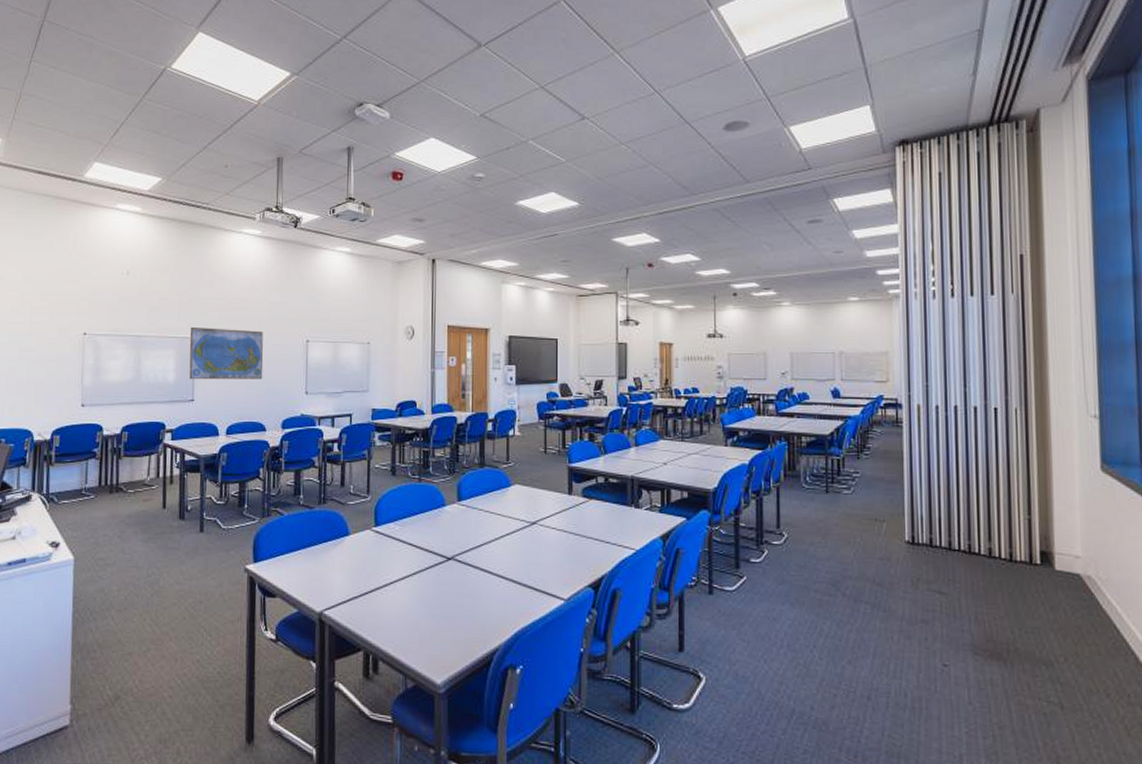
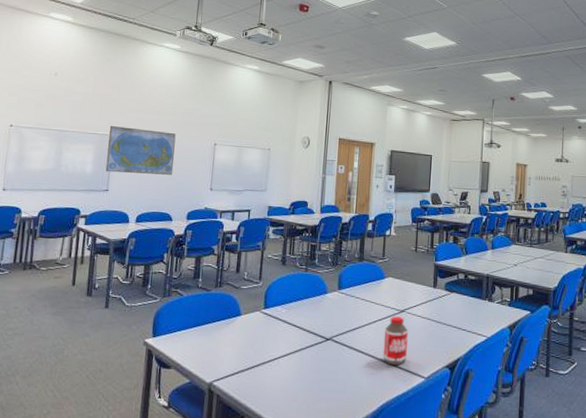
bottle: none [514,529,543,587] -> present [382,316,408,366]

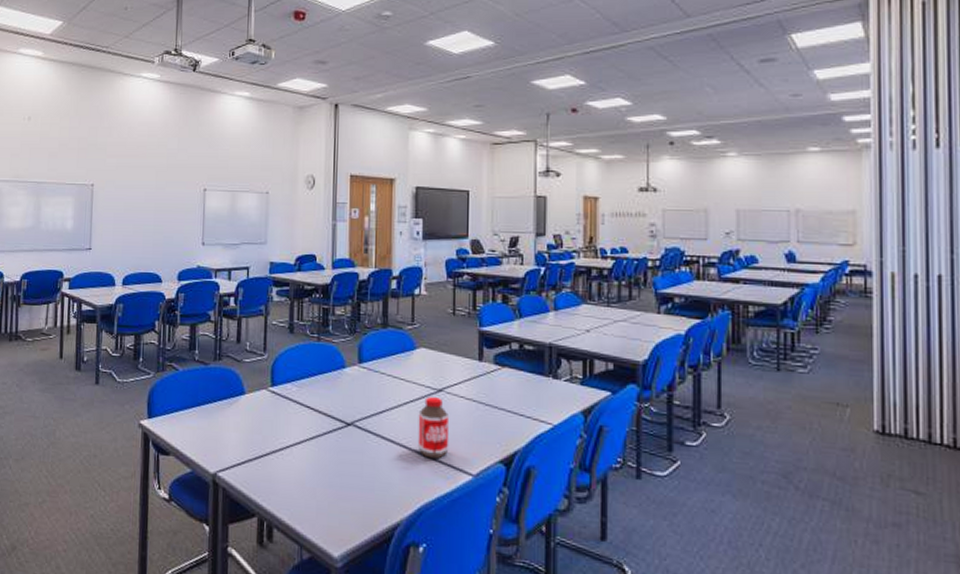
world map: present [105,126,176,175] -> none [87,174,161,229]

